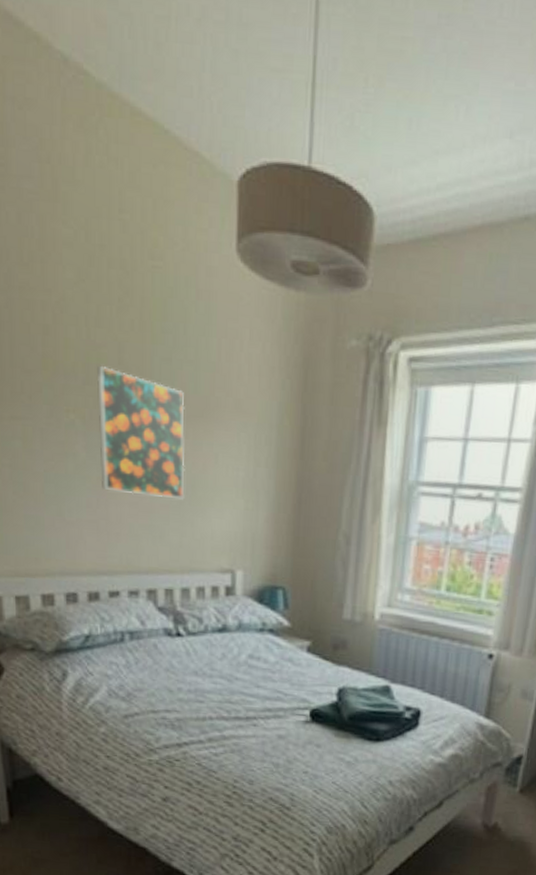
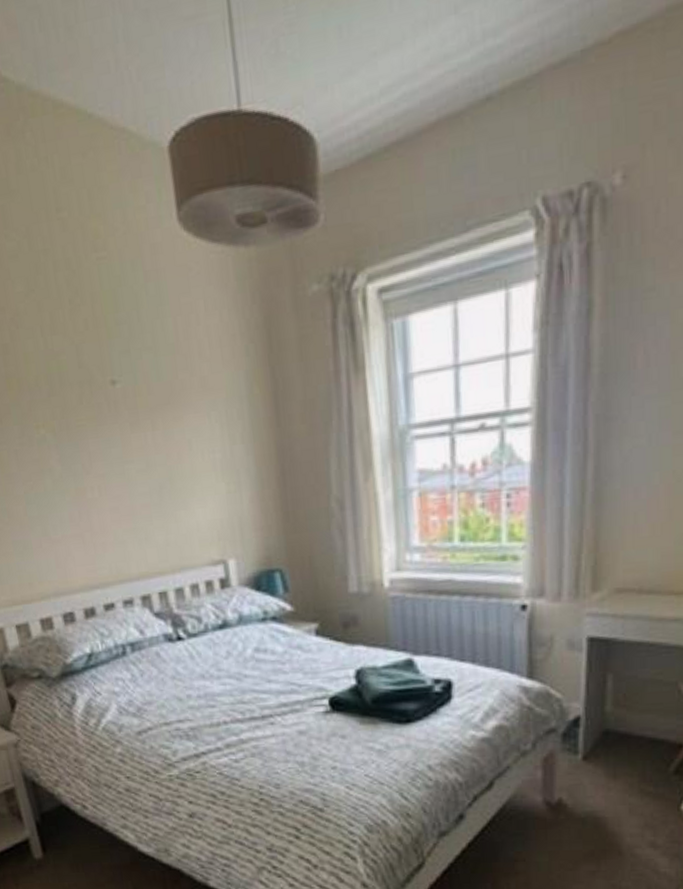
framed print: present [96,365,185,500] -> none [59,373,164,500]

